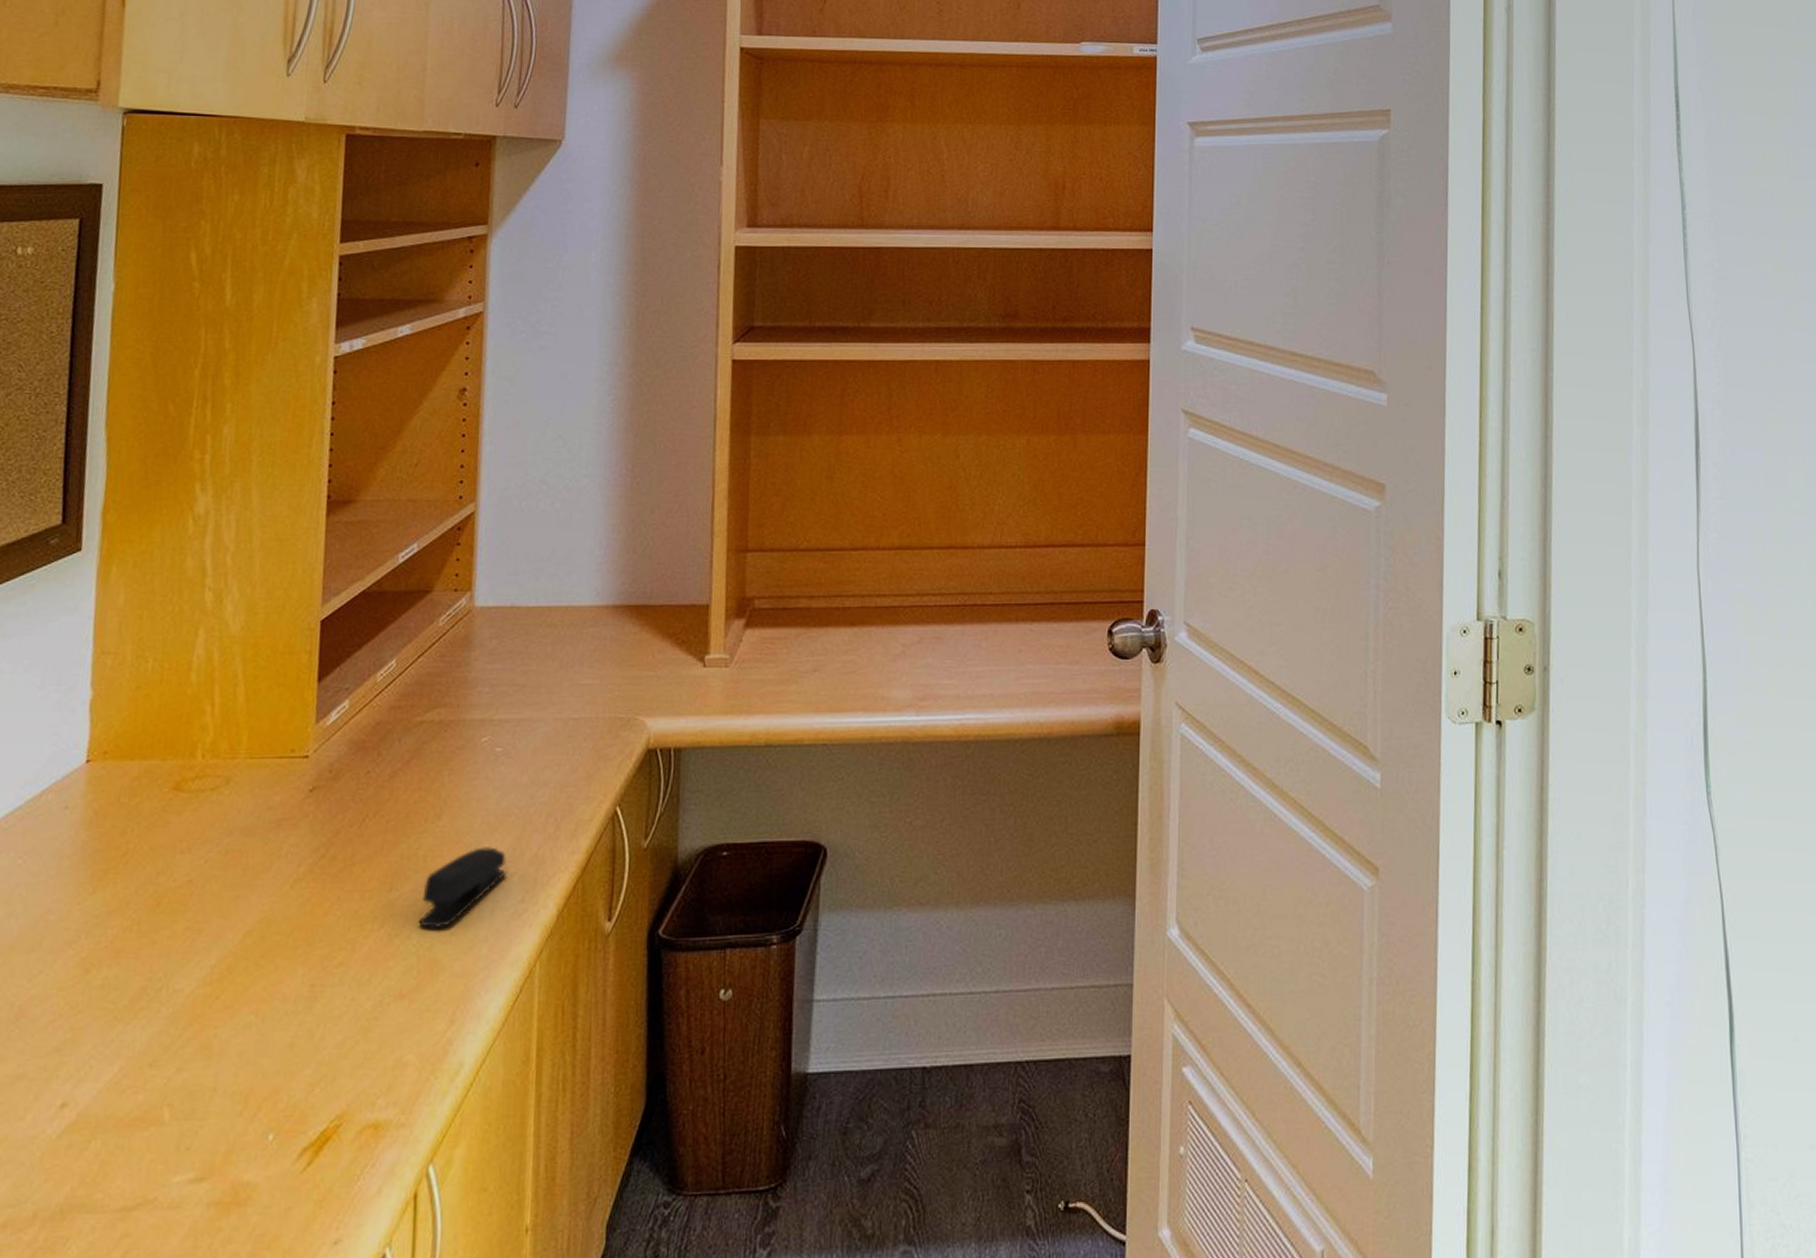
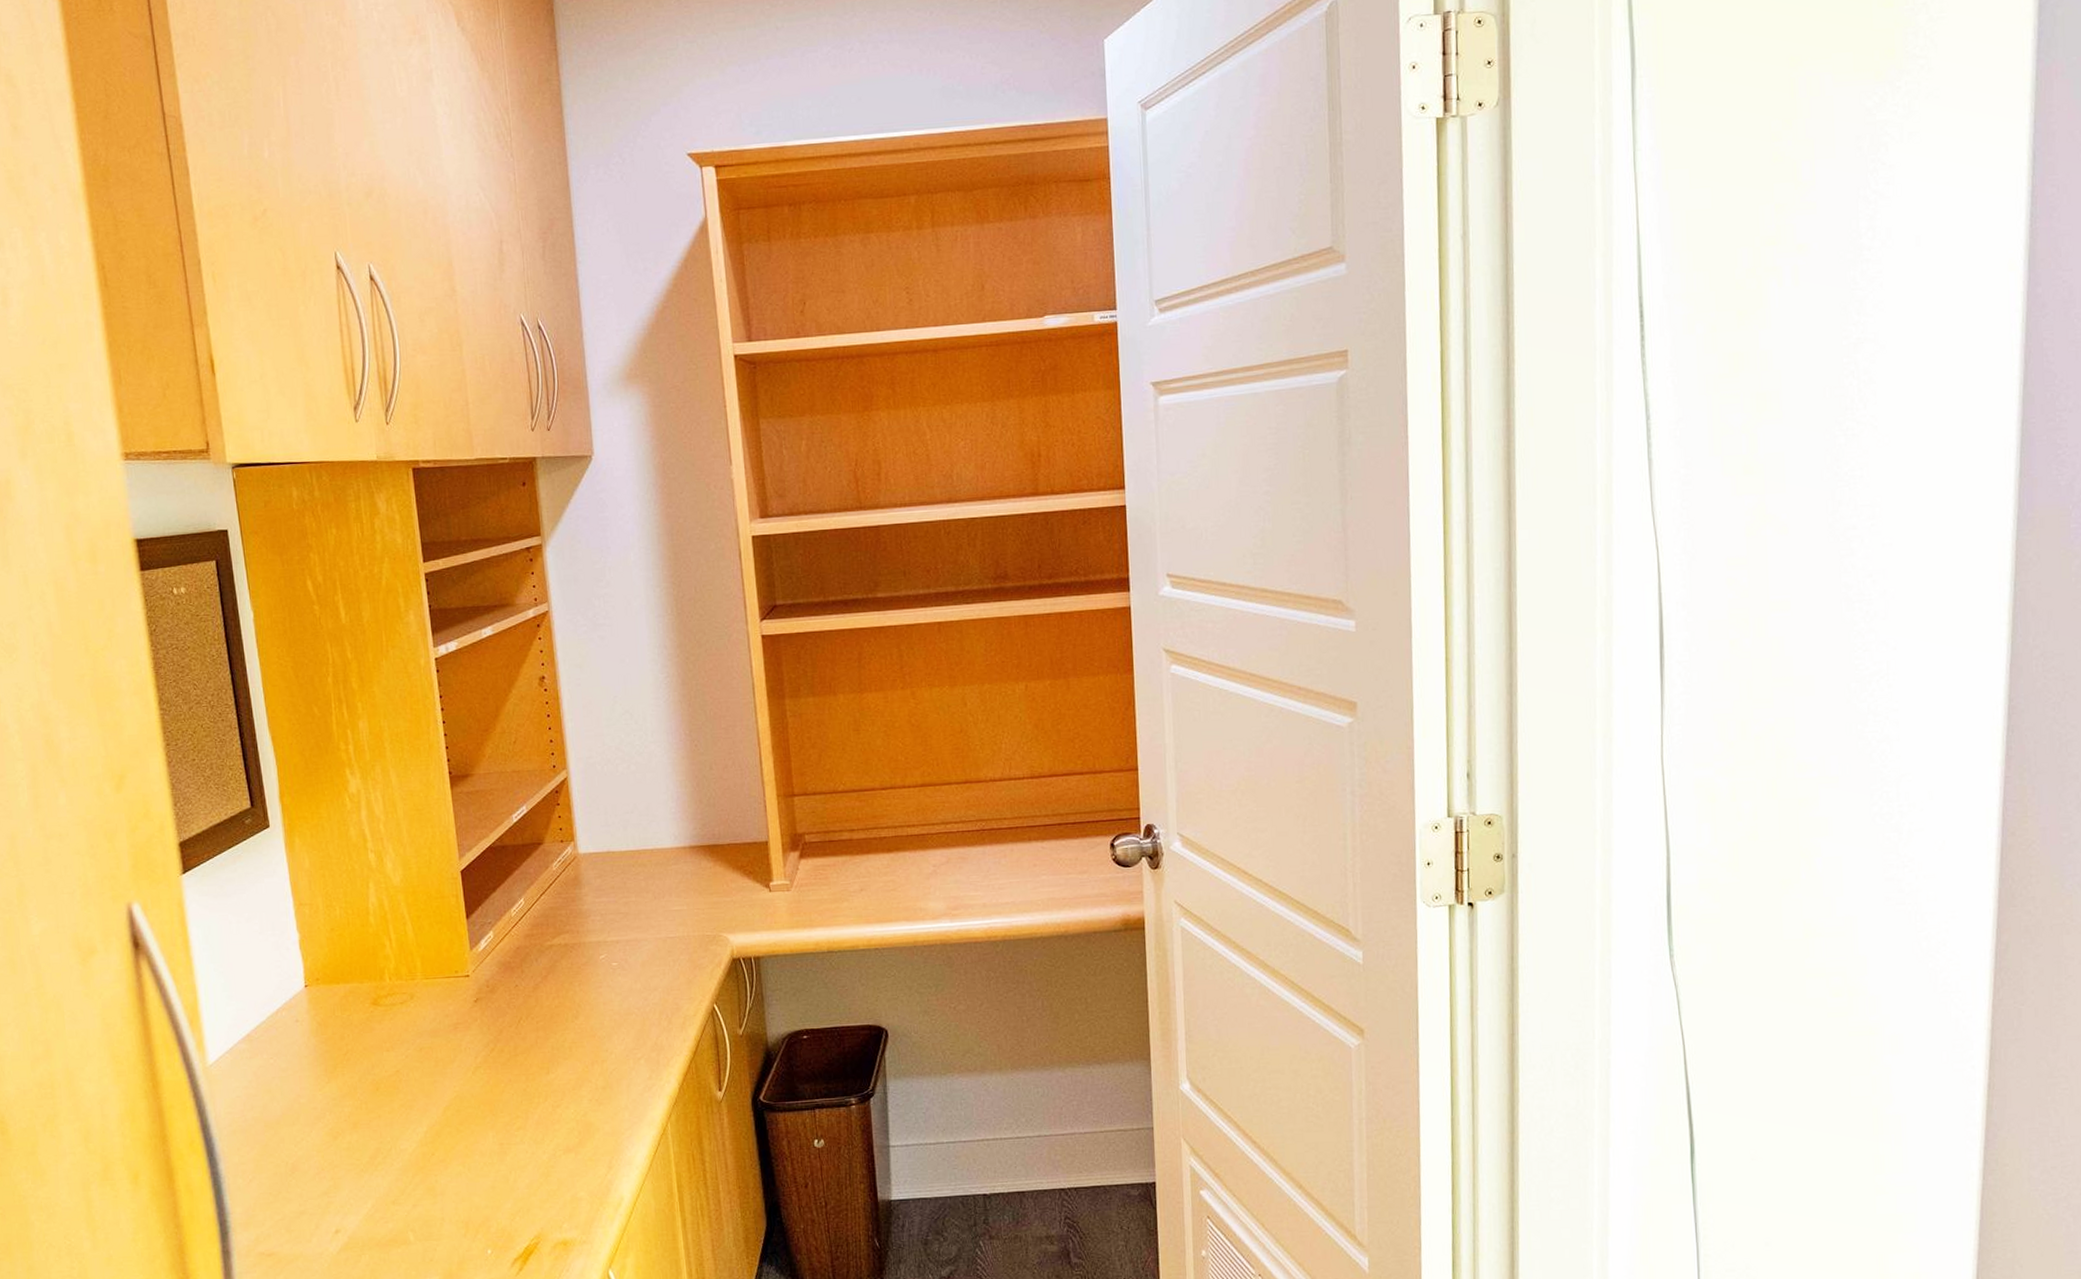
stapler: present [418,847,507,929] -> none [573,1038,635,1101]

